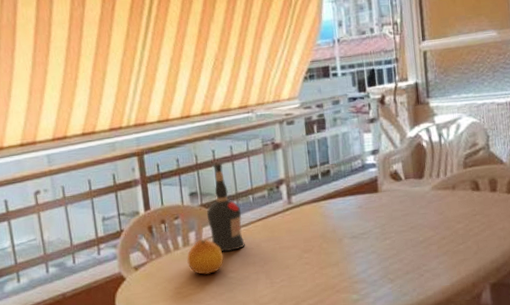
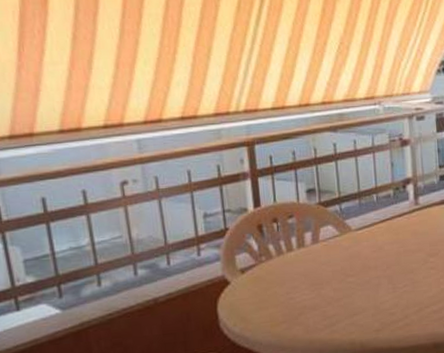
fruit: present [187,239,224,275] -> none [301,240,343,279]
liquor bottle: present [206,162,245,252] -> none [325,157,367,255]

